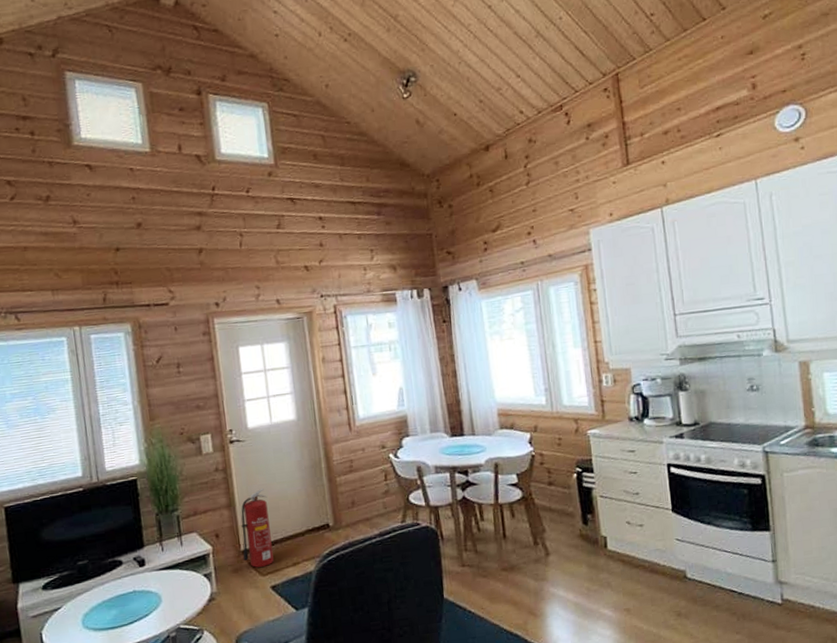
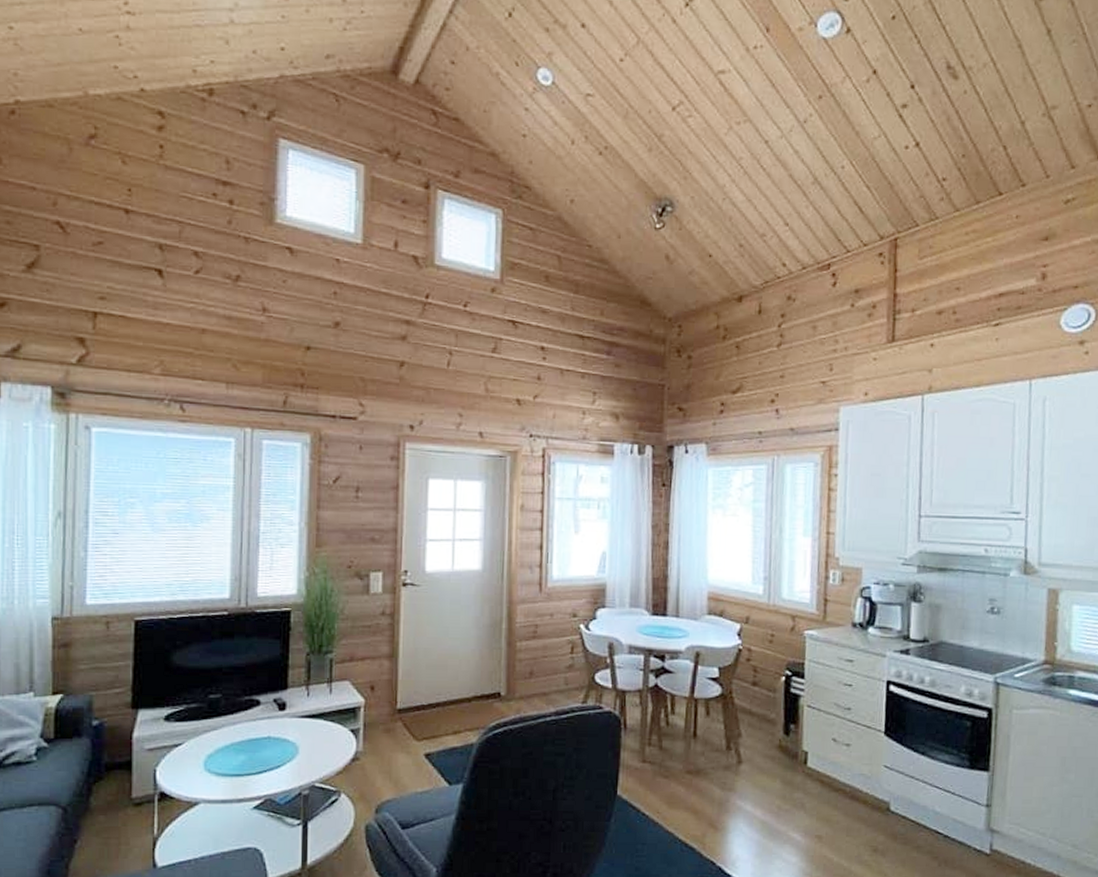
fire extinguisher: present [241,489,274,568] -> none [398,642,436,730]

